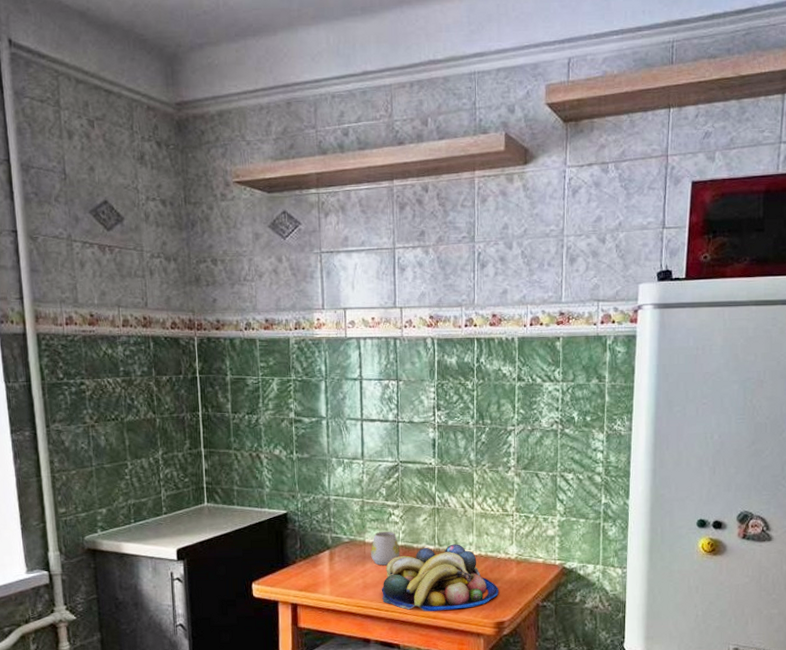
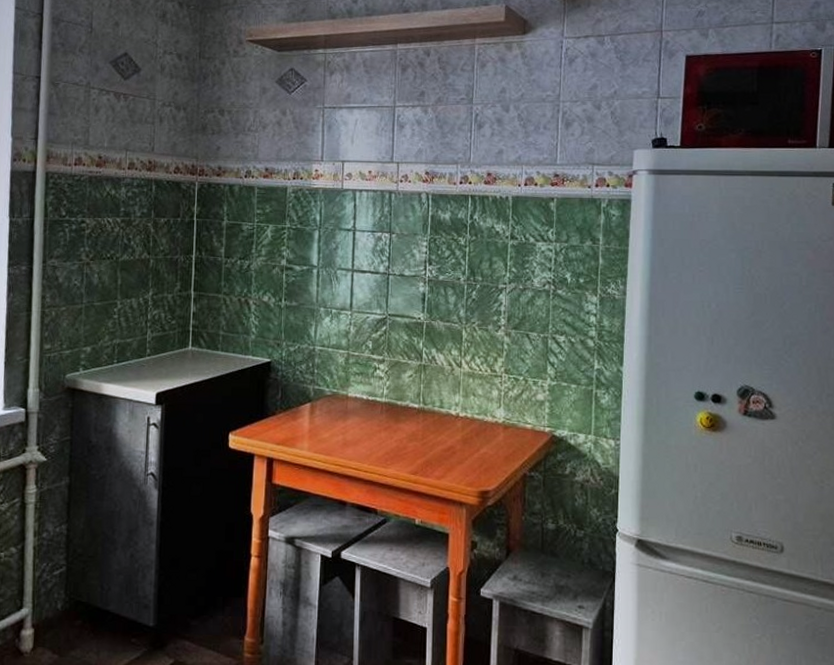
mug: present [371,531,400,566] -> none [353,386,384,423]
fruit bowl: present [381,544,500,612] -> none [361,404,485,475]

